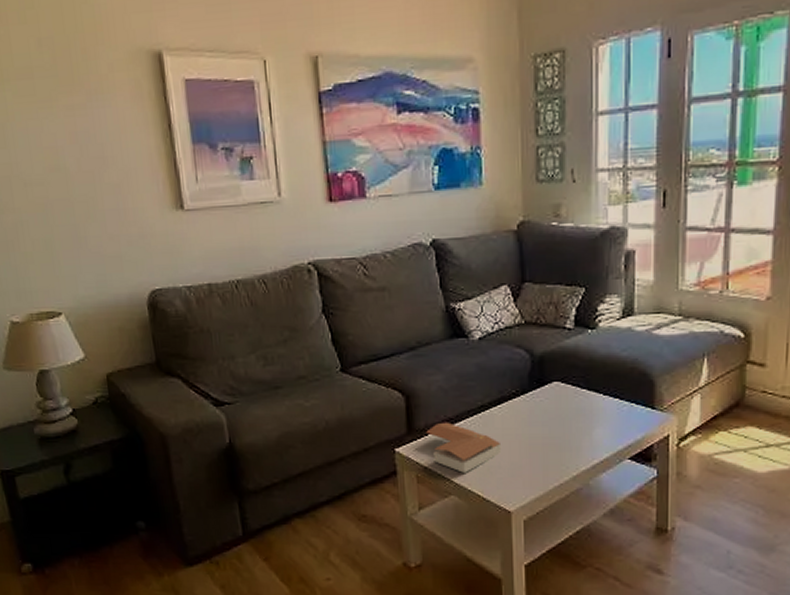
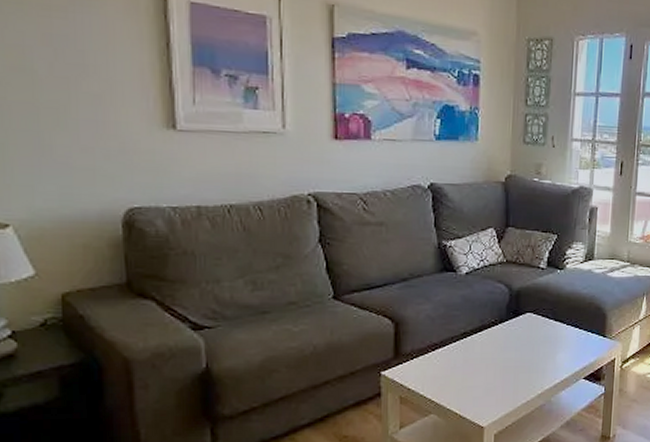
book: present [426,422,502,473] -> none [412,347,480,393]

